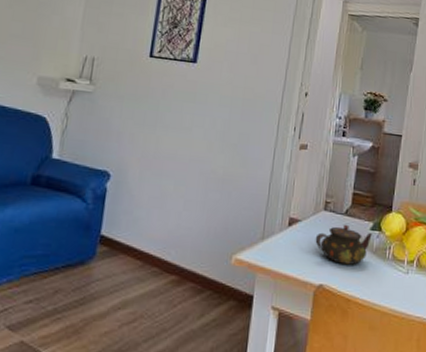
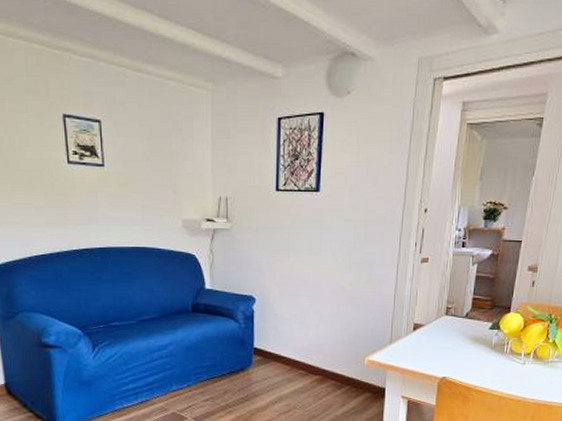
teapot: present [315,224,373,265] -> none [438,326,492,360]

